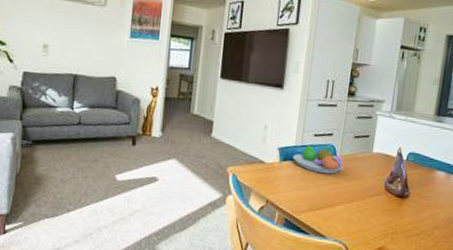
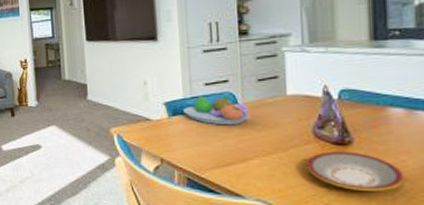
plate: none [375,202,436,236] -> present [306,151,405,191]

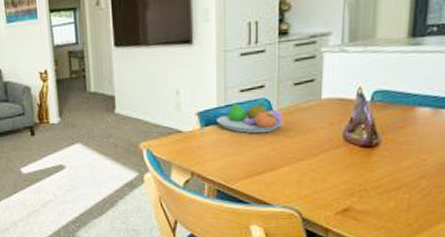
plate: present [306,151,405,191] -> none [334,153,423,191]

